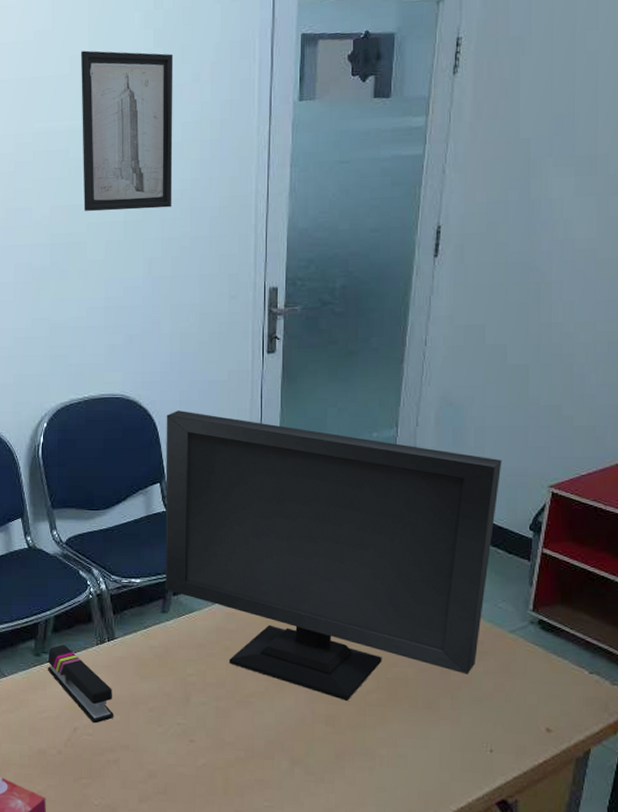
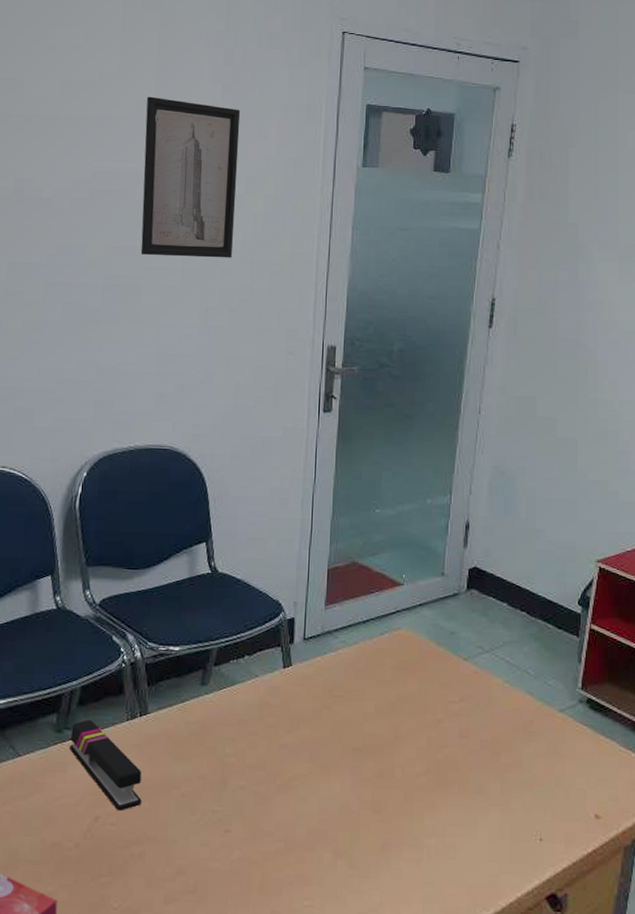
computer monitor: present [165,411,502,702] -> none [205,466,552,786]

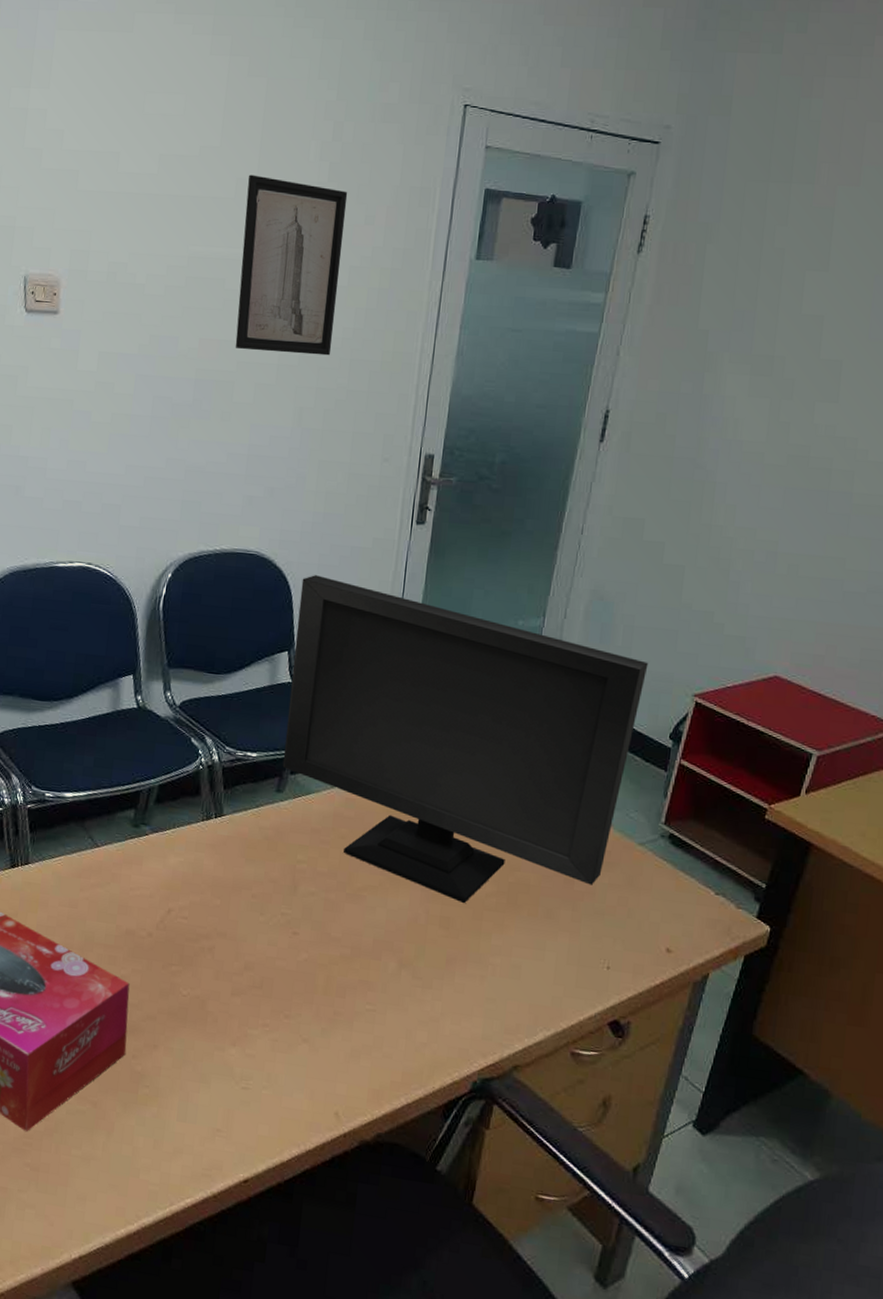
stapler: present [69,719,142,812] -> none [145,817,215,907]
computer monitor: none [205,466,552,786] -> present [282,575,649,904]

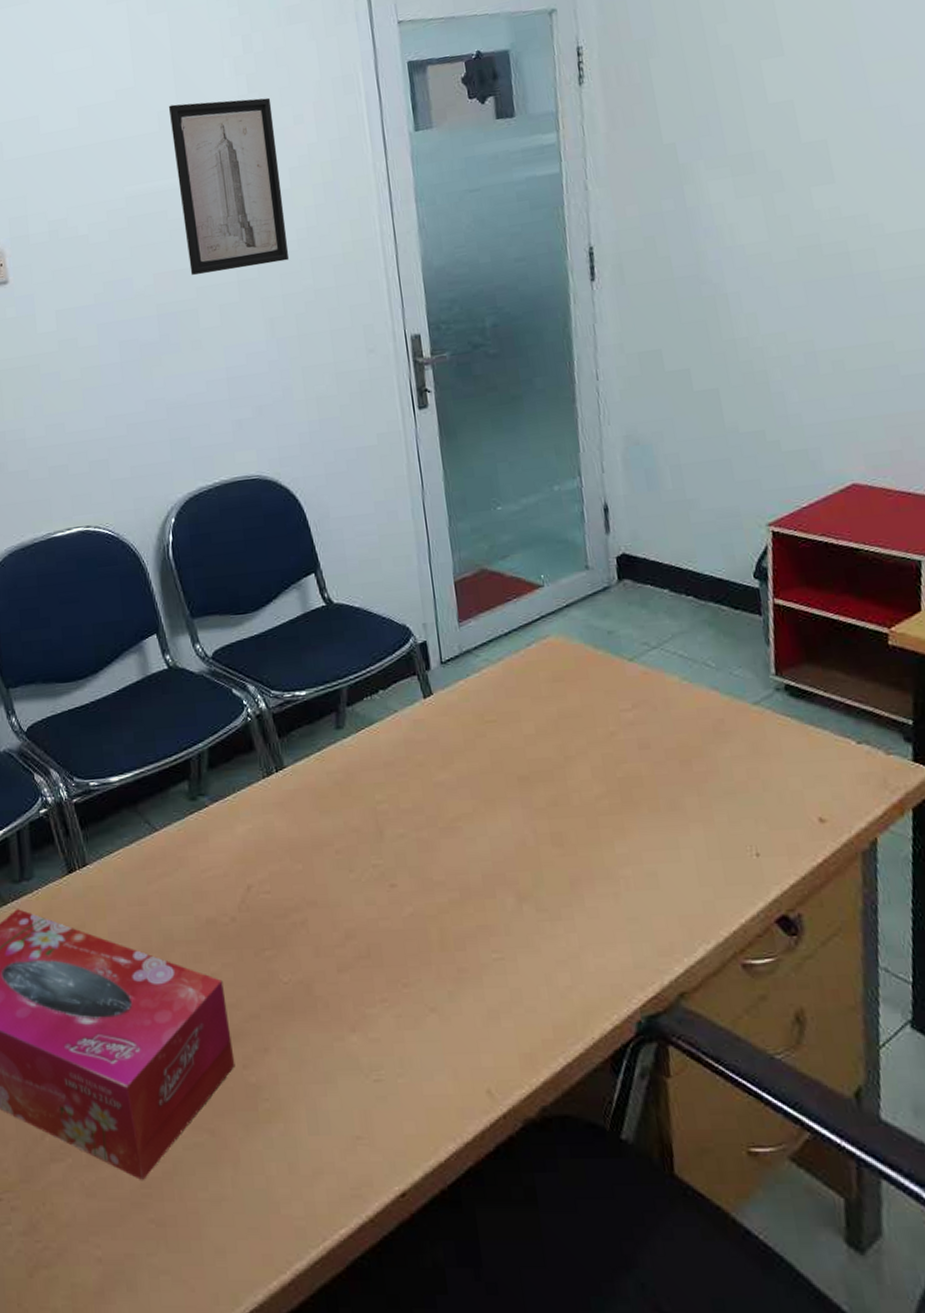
computer monitor: present [282,575,649,904] -> none [312,485,720,813]

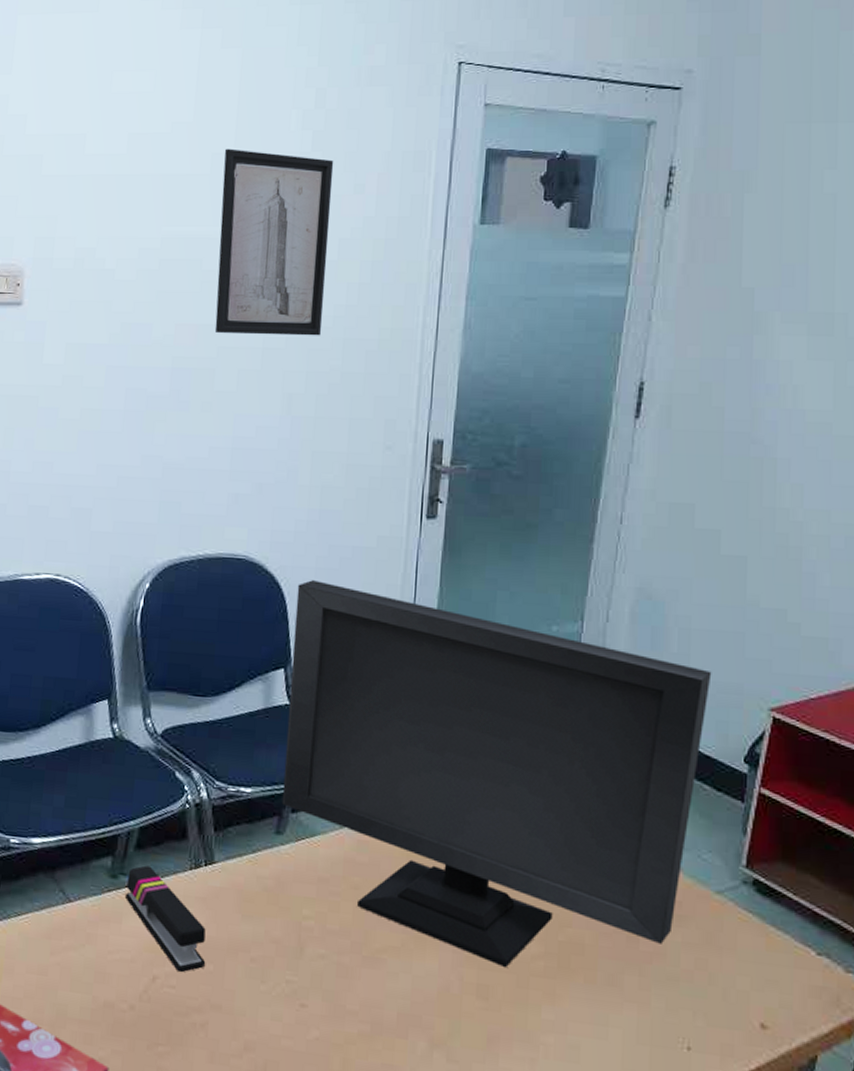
stapler: none [205,782,295,878] -> present [124,865,206,973]
computer monitor: none [312,485,720,813] -> present [281,580,712,968]

